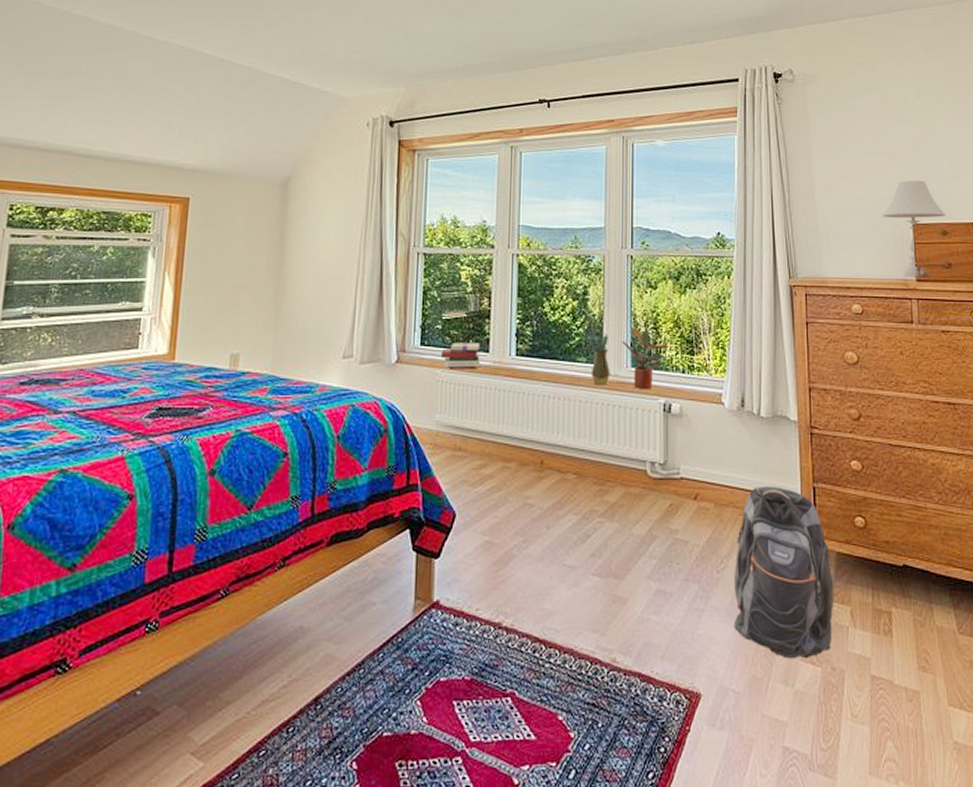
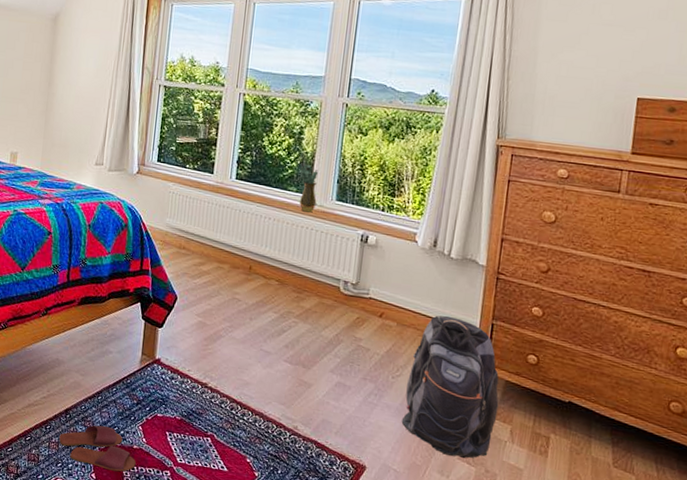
slippers: none [307,710,415,775] -> present [59,425,136,472]
books: present [440,342,480,369] -> none [173,162,207,186]
potted plant: present [622,327,670,390] -> none [329,166,373,221]
table lamp: present [882,180,946,278] -> none [605,54,678,152]

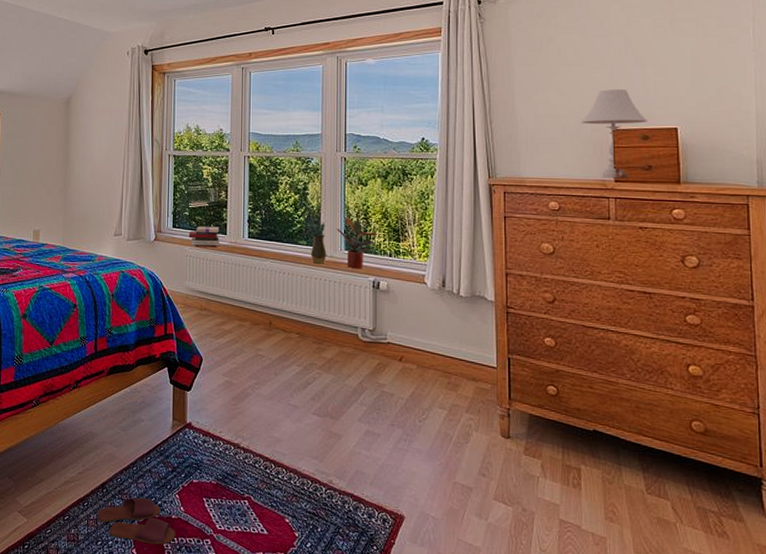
books: none [173,162,207,186] -> present [188,226,220,248]
potted plant: none [329,166,373,221] -> present [337,217,378,269]
backpack: present [401,315,499,459] -> none [433,354,526,499]
table lamp: none [605,54,678,152] -> present [581,89,648,179]

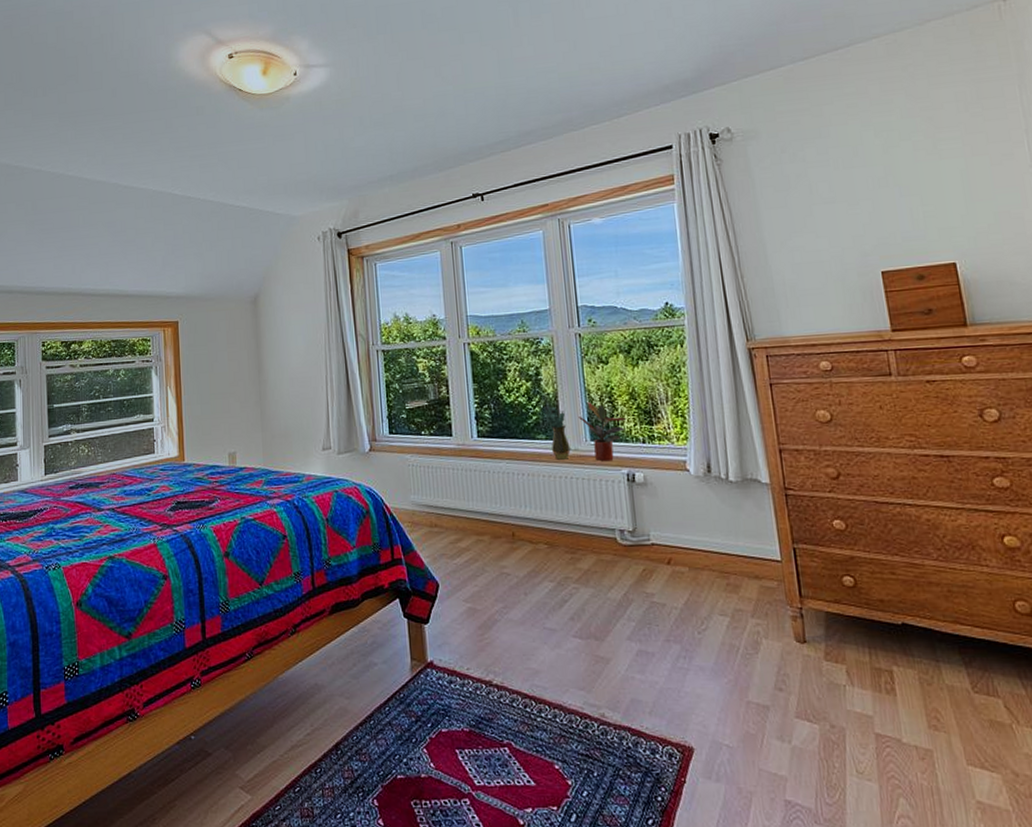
slippers: present [97,497,176,545] -> none [333,756,428,812]
books: present [188,226,220,248] -> none [408,428,445,453]
table lamp: present [581,89,648,179] -> none [845,224,921,329]

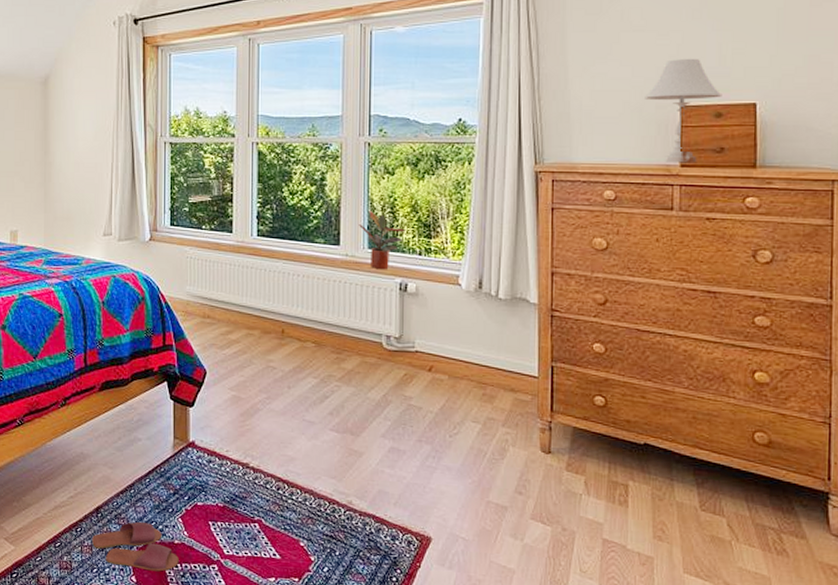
slippers: none [333,756,428,812] -> present [92,521,179,572]
vase: present [543,405,571,460] -> none [324,210,347,265]
table lamp: none [845,224,921,329] -> present [645,58,722,163]

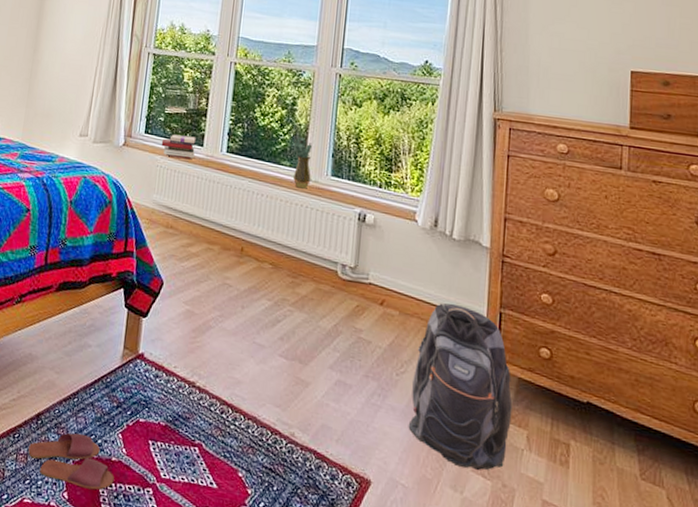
books: none [188,223,224,248] -> present [161,134,196,160]
vase: none [324,210,347,265] -> present [292,134,312,189]
potted plant: present [359,211,406,270] -> none [324,139,369,199]
backpack: none [465,362,569,518] -> present [408,303,513,471]
table lamp: present [645,58,722,163] -> none [598,27,670,127]

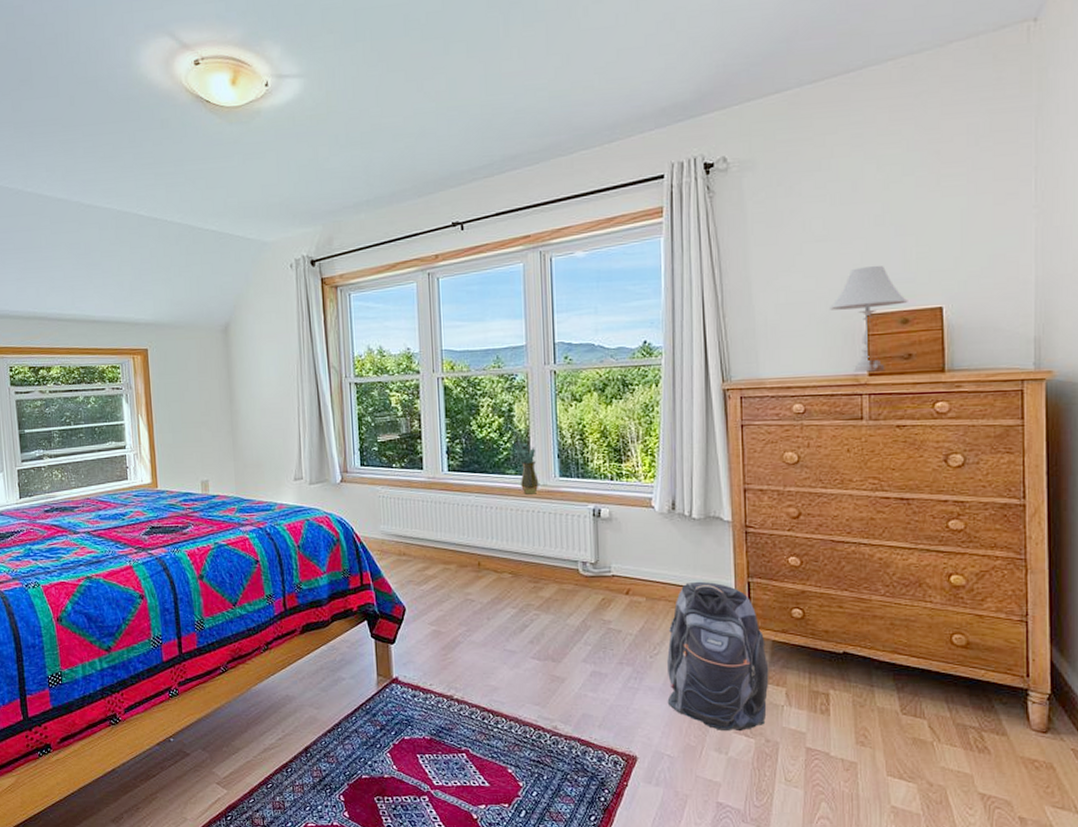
slippers: present [28,433,114,490] -> none [303,758,390,806]
books: present [161,134,196,160] -> none [379,461,415,485]
table lamp: none [598,27,670,127] -> present [830,265,908,373]

